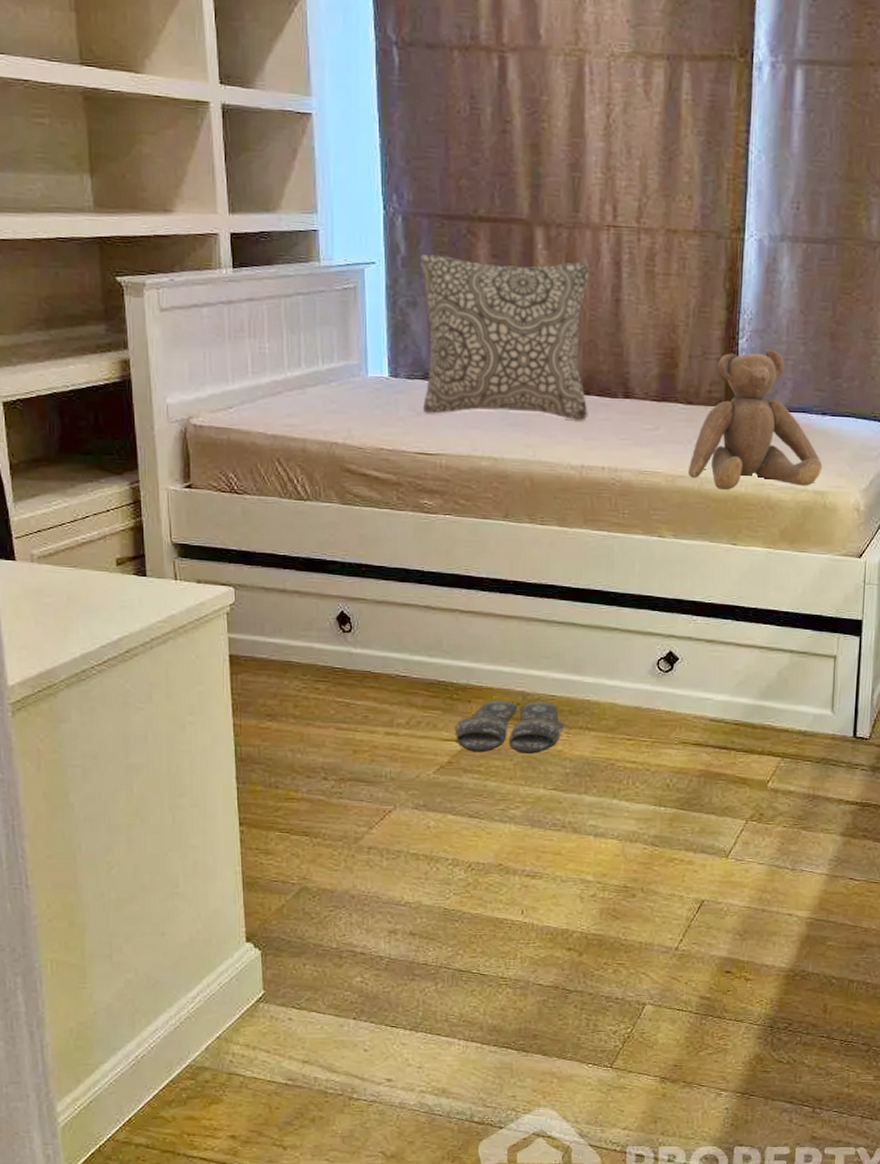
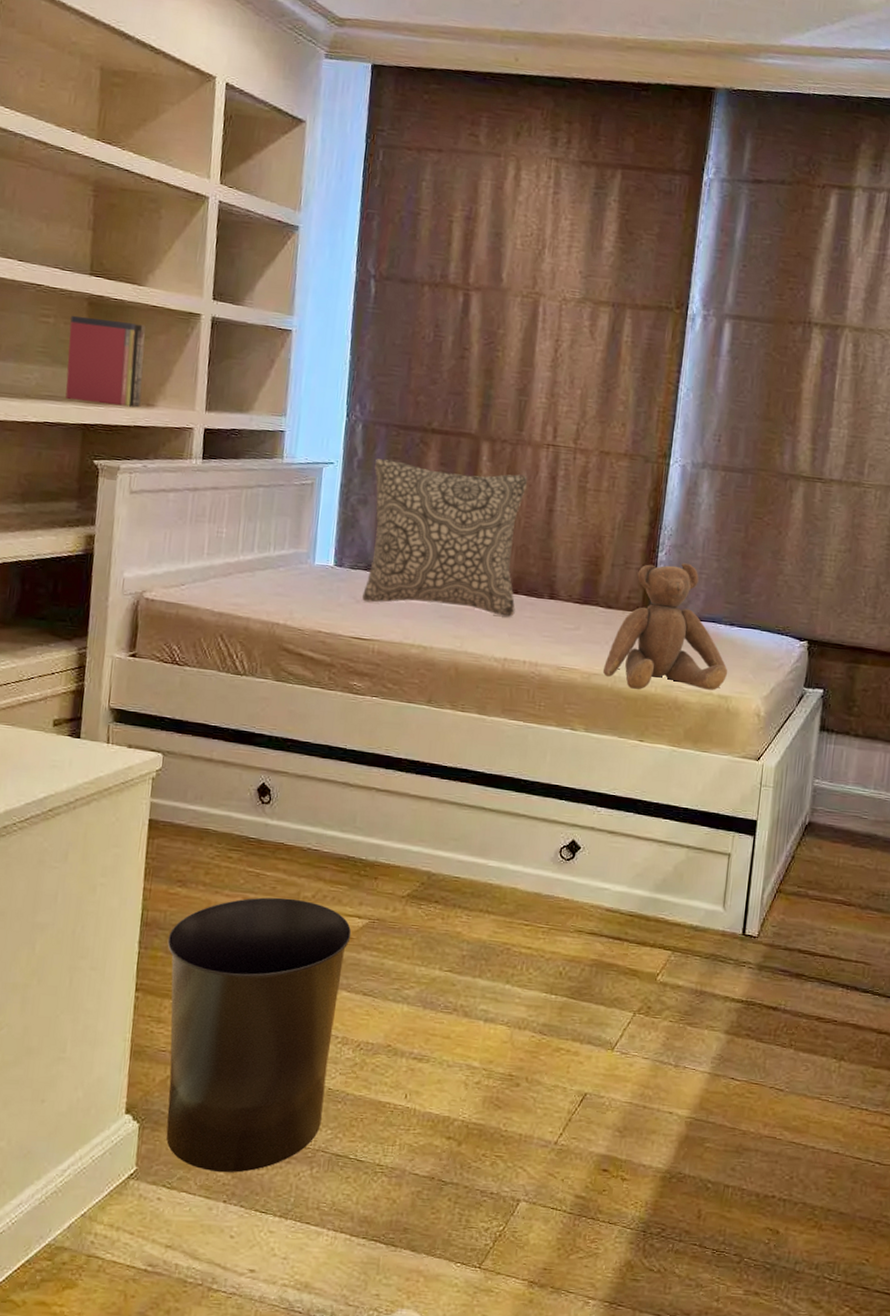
books: none [67,113,157,214] -> present [65,315,146,407]
waste bin: none [265,726,450,991] -> present [166,897,352,1173]
slippers: present [456,700,565,754] -> none [359,878,466,934]

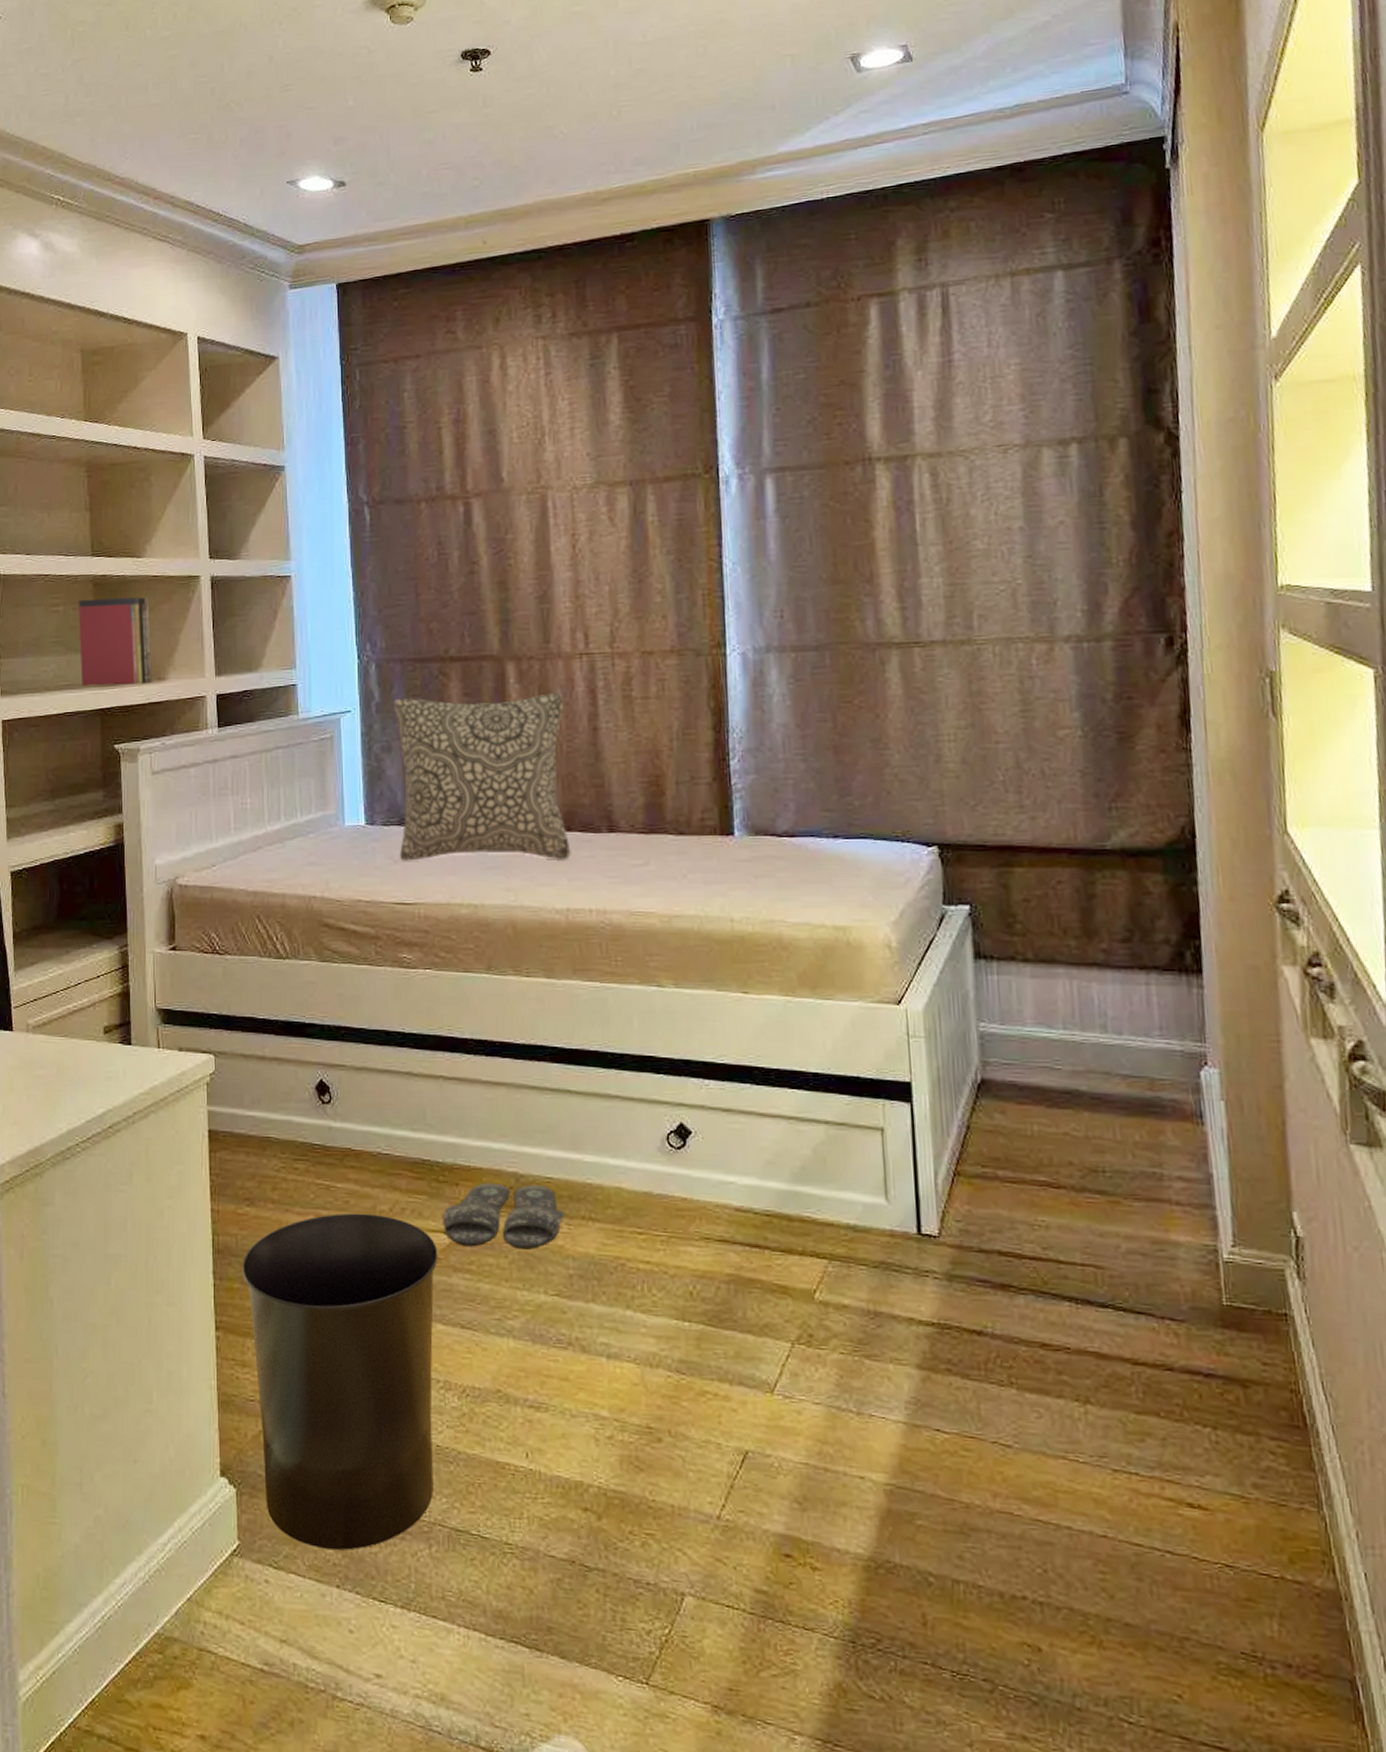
slippers: none [359,878,466,934] -> present [443,1182,565,1249]
teddy bear: present [602,563,728,690] -> none [684,769,841,930]

